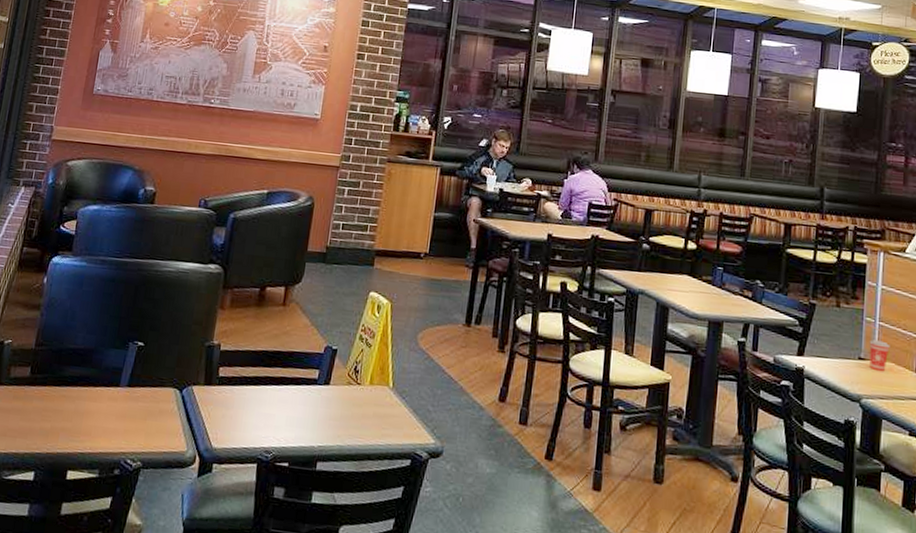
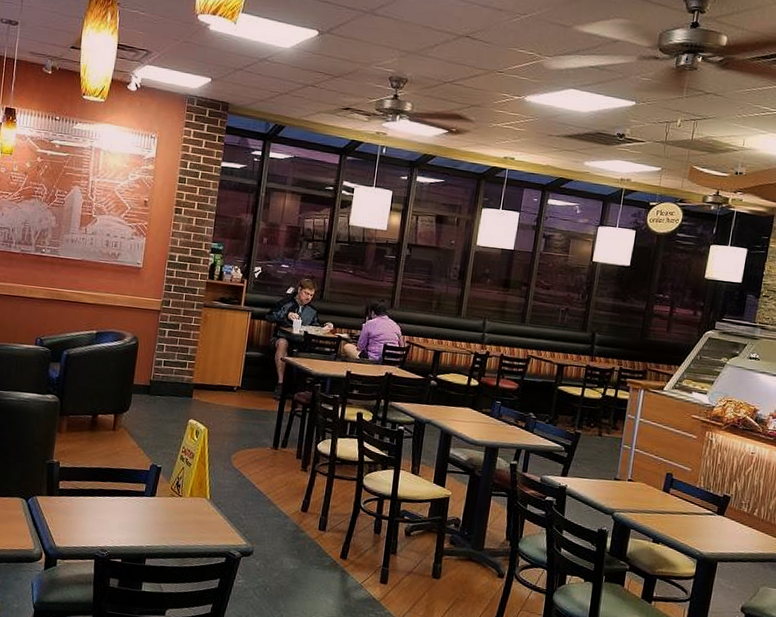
beverage cup: present [869,324,890,372] -> none [623,450,643,491]

